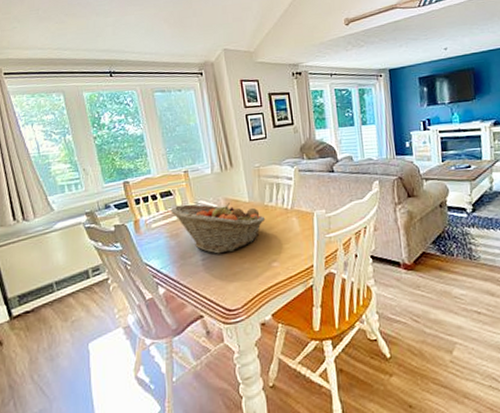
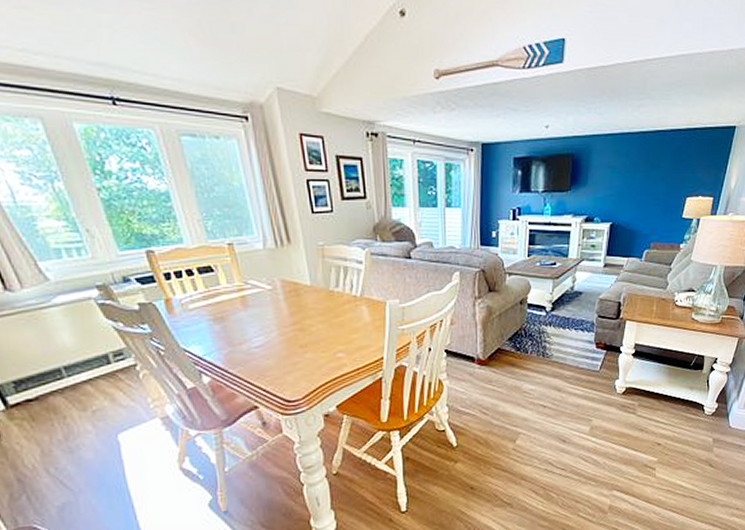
fruit basket: present [171,203,266,254] -> none [213,283,331,342]

